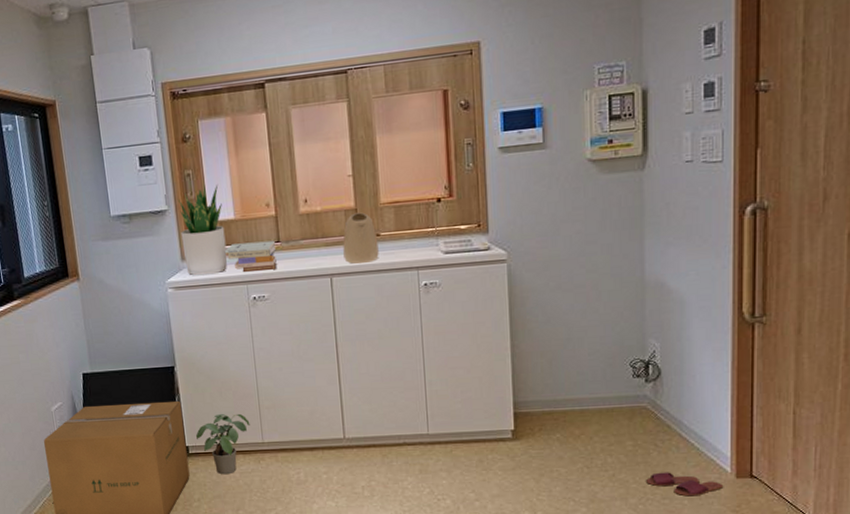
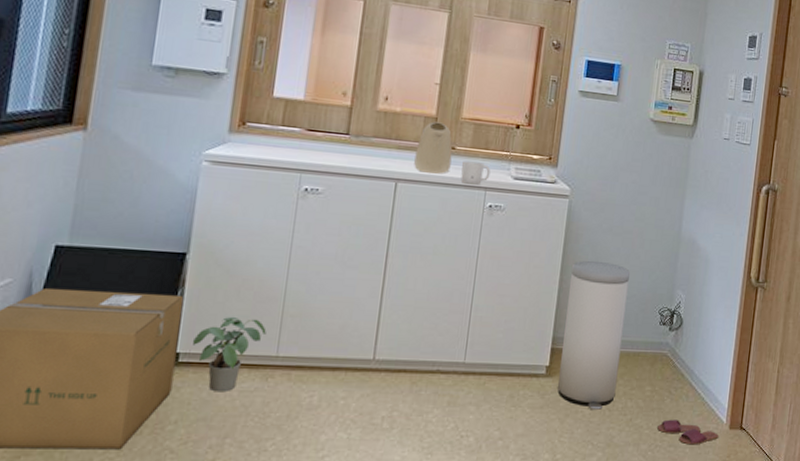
planter: present [178,185,227,276] -> none [232,56,294,155]
books: present [224,240,277,273] -> none [283,126,345,164]
mug: none [390,243,419,268] -> present [460,161,491,186]
pedal bin: none [521,321,592,468] -> present [557,260,630,410]

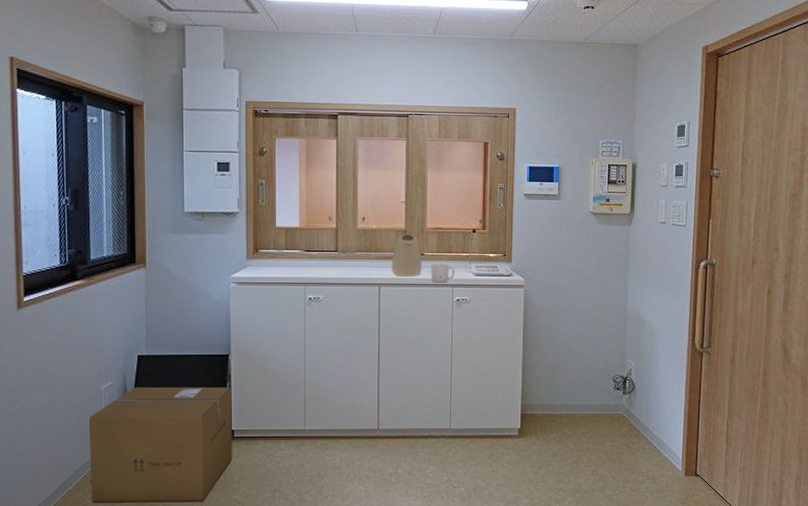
potted plant: present [192,316,267,392] -> none [242,401,294,458]
pedal bin: present [557,260,630,410] -> none [529,339,583,463]
slippers: present [657,419,719,445] -> none [619,469,676,490]

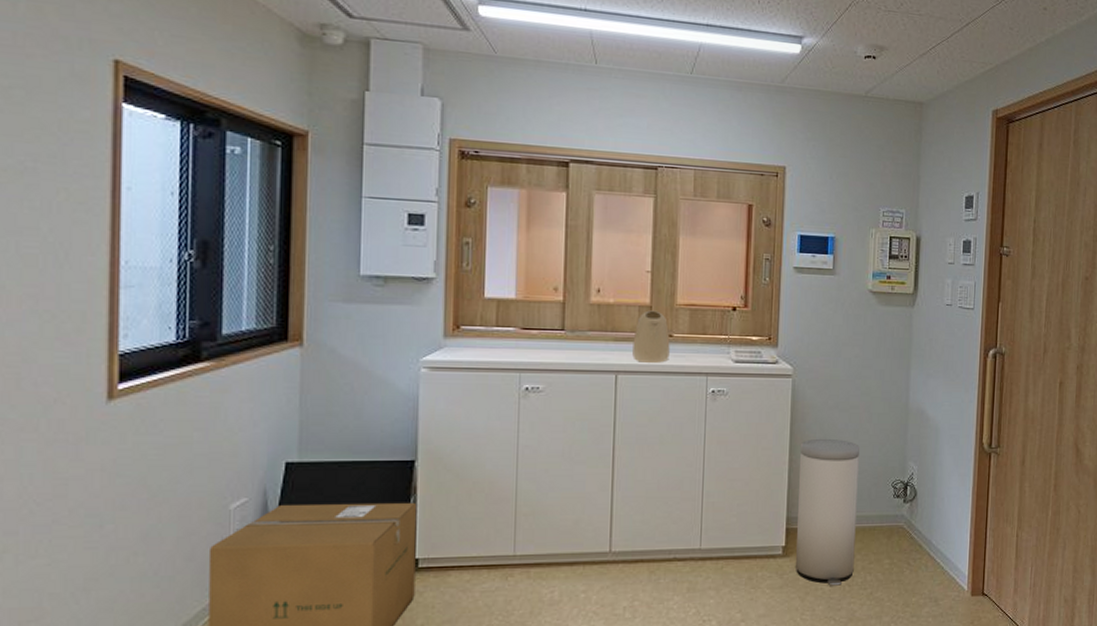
mug: present [431,264,455,284] -> none [681,348,710,372]
pedal bin: none [529,339,583,463] -> present [795,438,859,586]

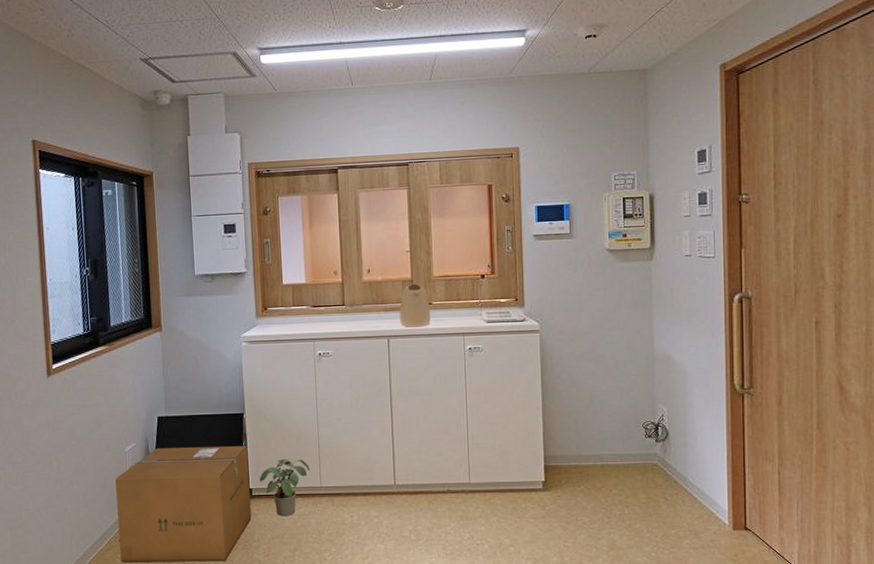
potted plant: none [429,519,501,594] -> present [259,458,310,517]
pedal bin: present [795,438,859,586] -> none [551,385,611,517]

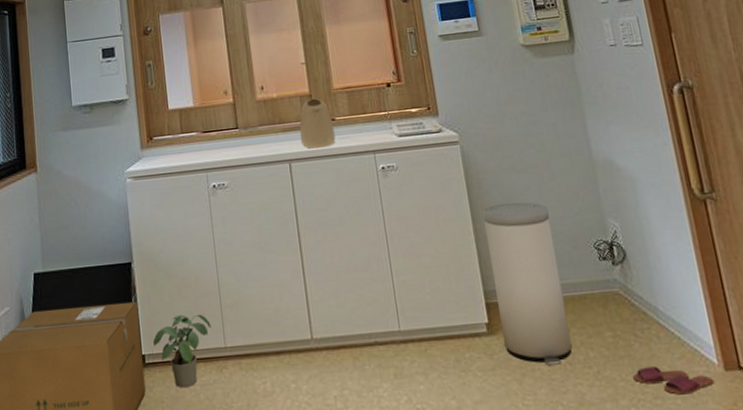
pedal bin: none [551,385,611,517] -> present [482,202,573,366]
slippers: none [658,523,723,546] -> present [633,366,715,395]

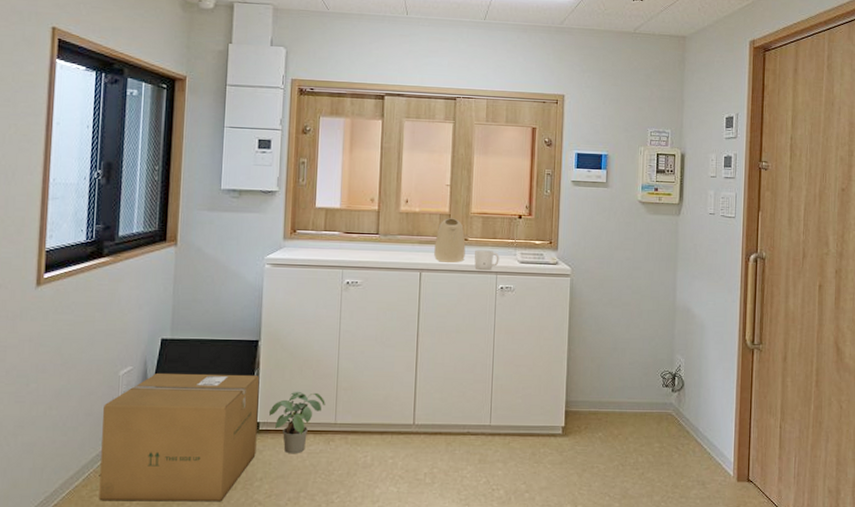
mug: none [345,127,375,152] -> present [474,250,499,271]
pedal bin: present [482,202,573,366] -> none [573,331,631,465]
slippers: present [633,366,715,395] -> none [668,473,728,496]

